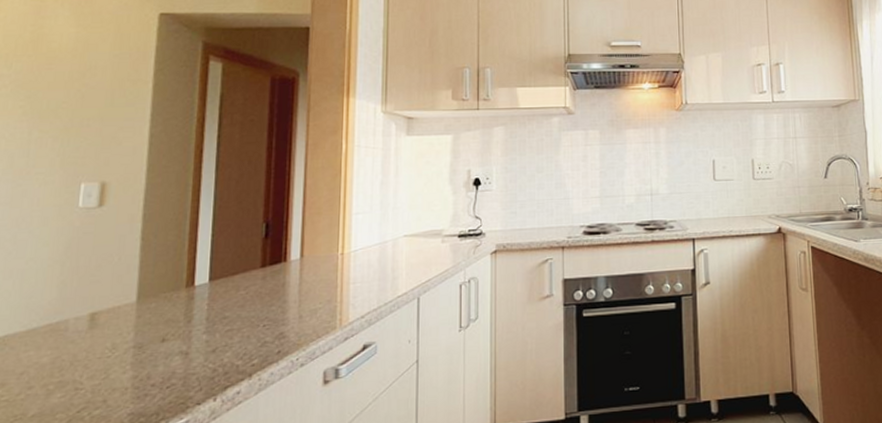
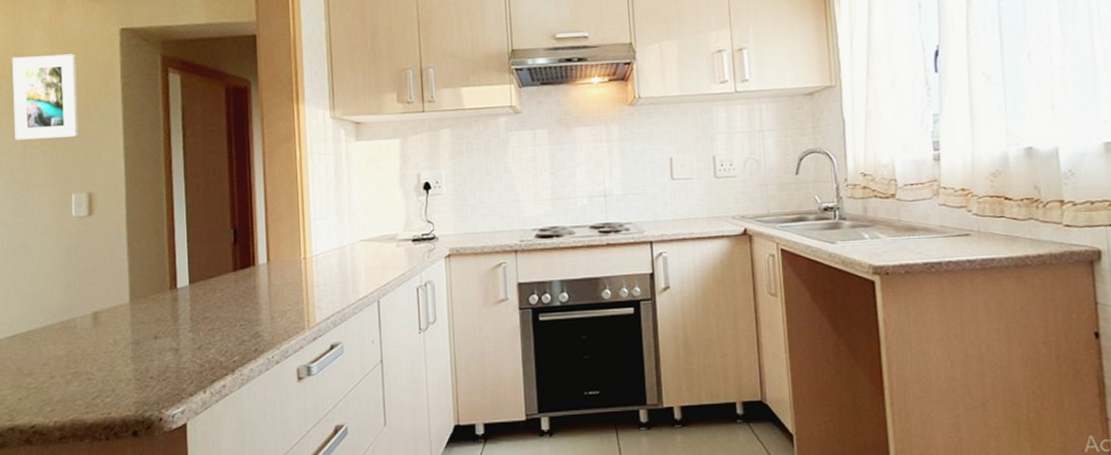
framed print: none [20,36,105,124] -> present [12,54,79,140]

